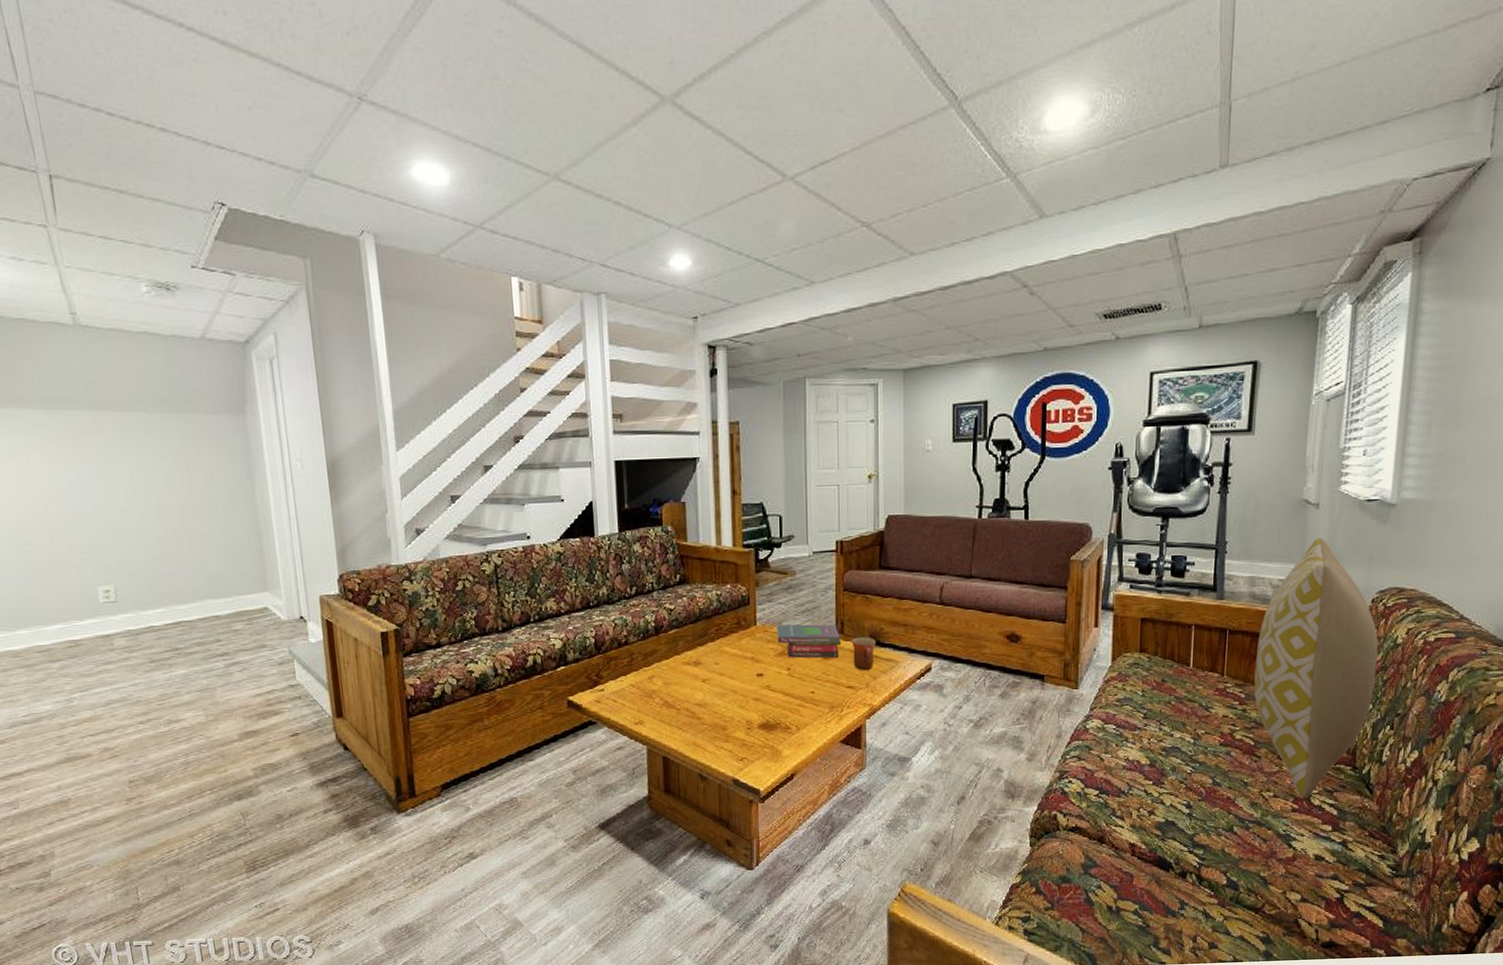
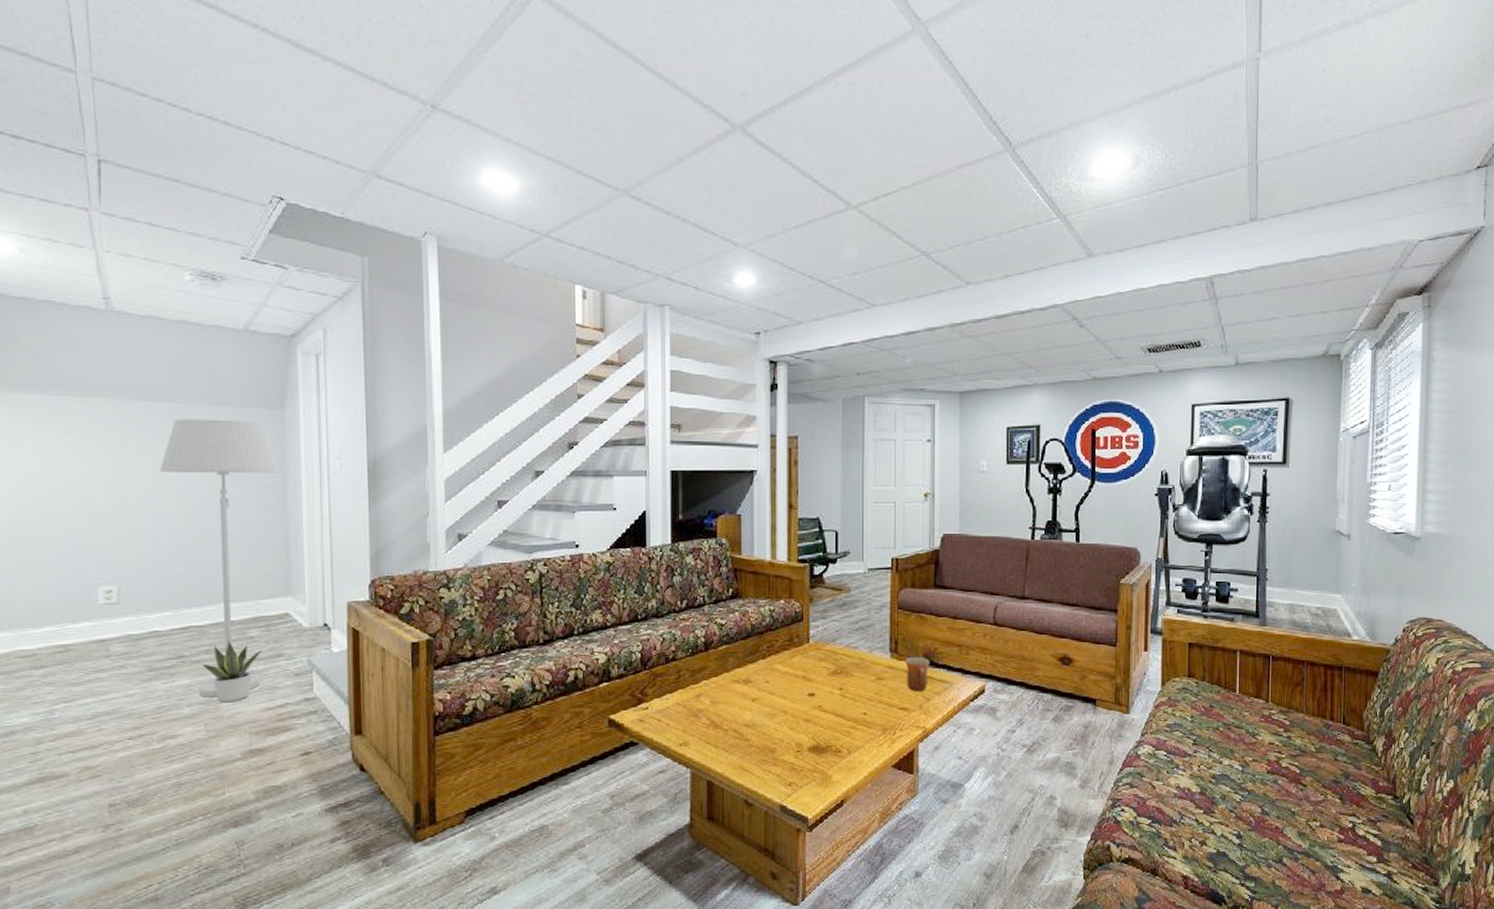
floor lamp: none [138,426,248,685] -> present [159,419,281,697]
potted plant: none [195,633,248,690] -> present [201,640,263,703]
books: present [777,624,842,659] -> none [830,642,896,679]
pillow: present [1253,537,1379,798] -> none [1297,567,1411,828]

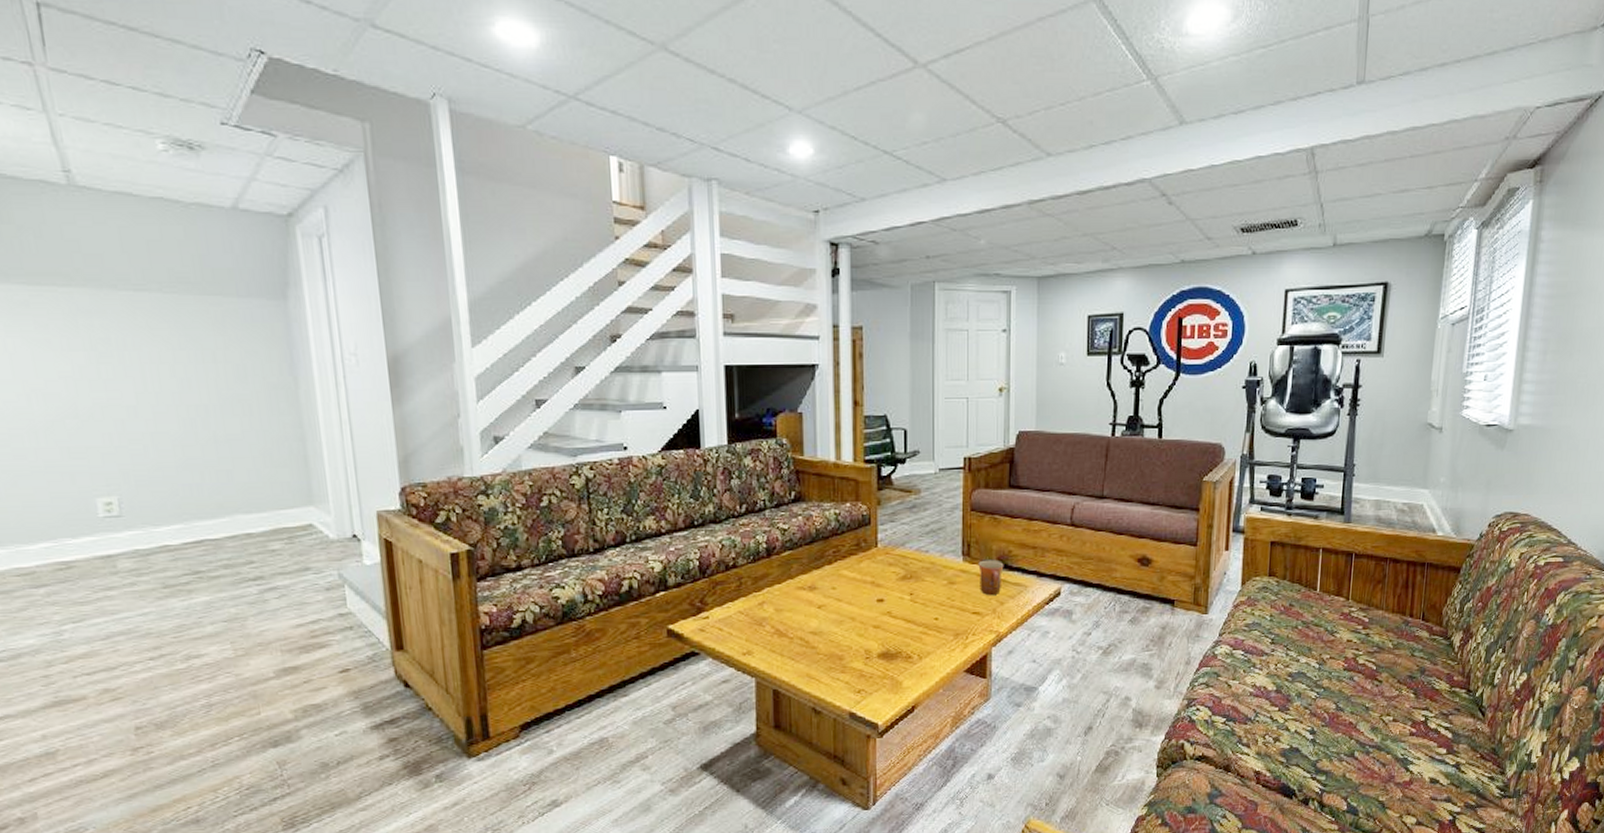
floor lamp: present [159,419,281,697] -> none [150,311,290,615]
potted plant: present [201,640,263,703] -> none [220,553,288,620]

